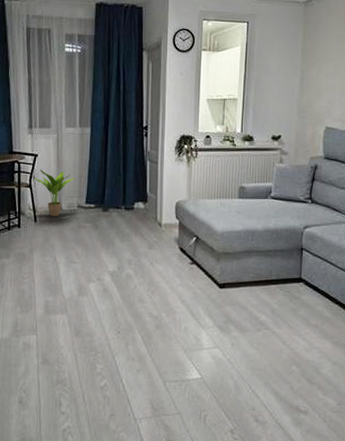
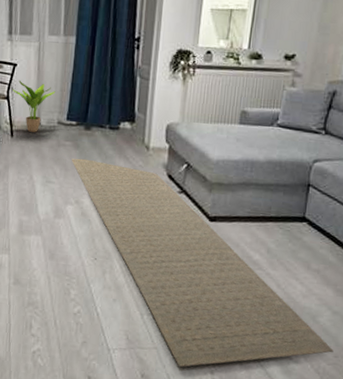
rug: none [92,238,337,430] -> present [71,158,334,368]

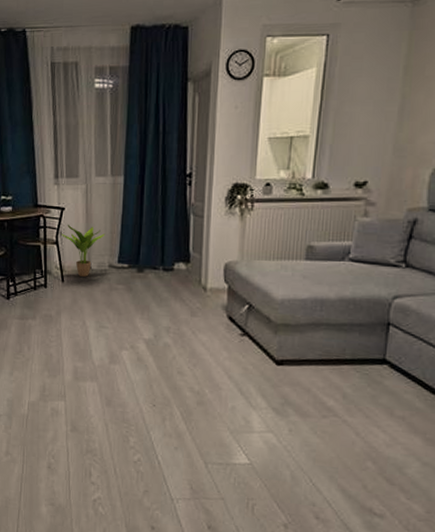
rug: present [71,158,334,368] -> none [124,302,425,520]

